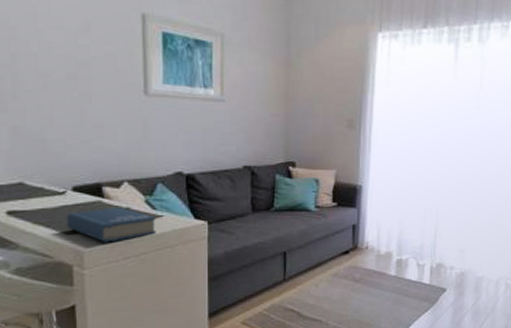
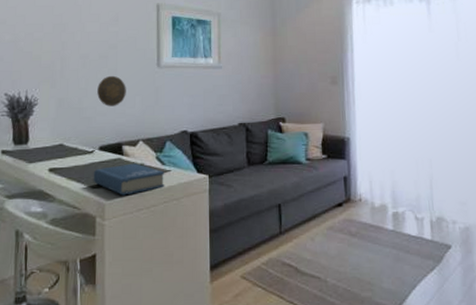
decorative plate: none [66,101,105,140] -> present [97,75,126,107]

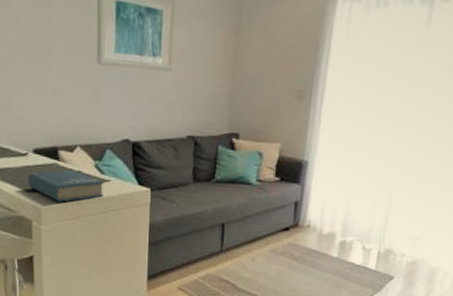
decorative plate: present [97,75,126,107] -> none [29,69,62,106]

